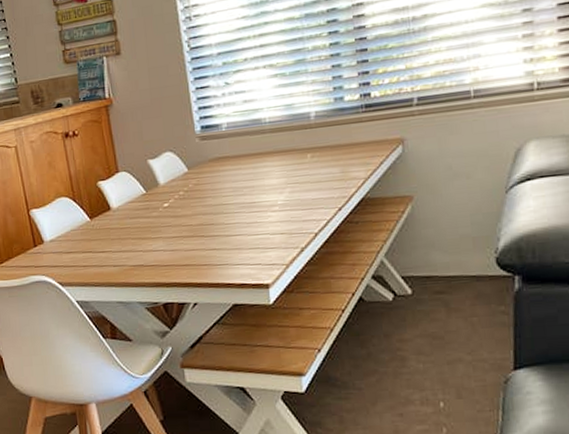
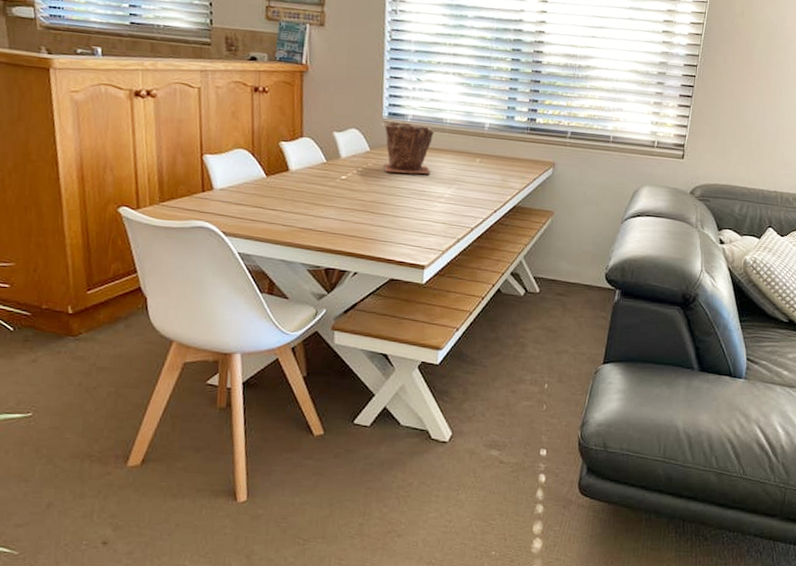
plant pot: none [198,130,258,191] -> present [383,120,434,175]

